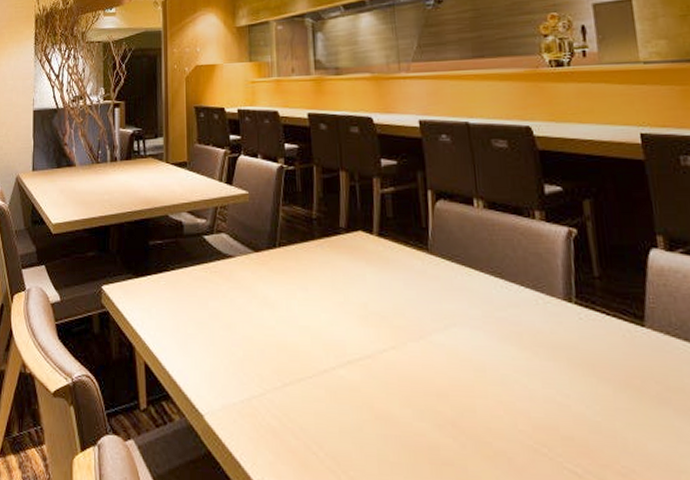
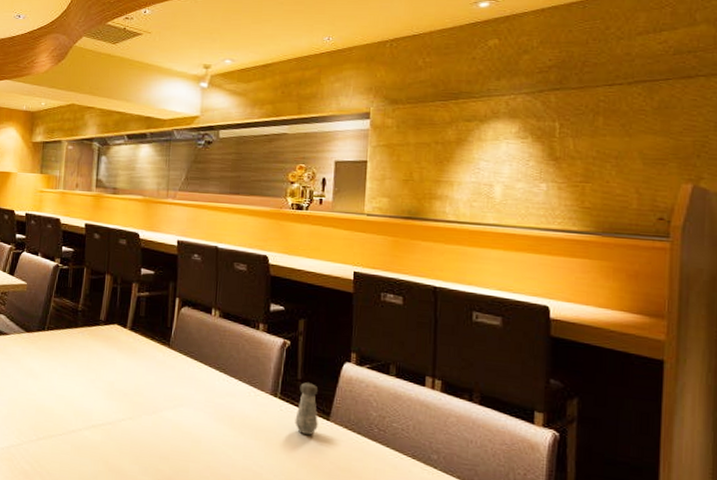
salt shaker: none [599,280,631,348] -> present [295,382,318,435]

